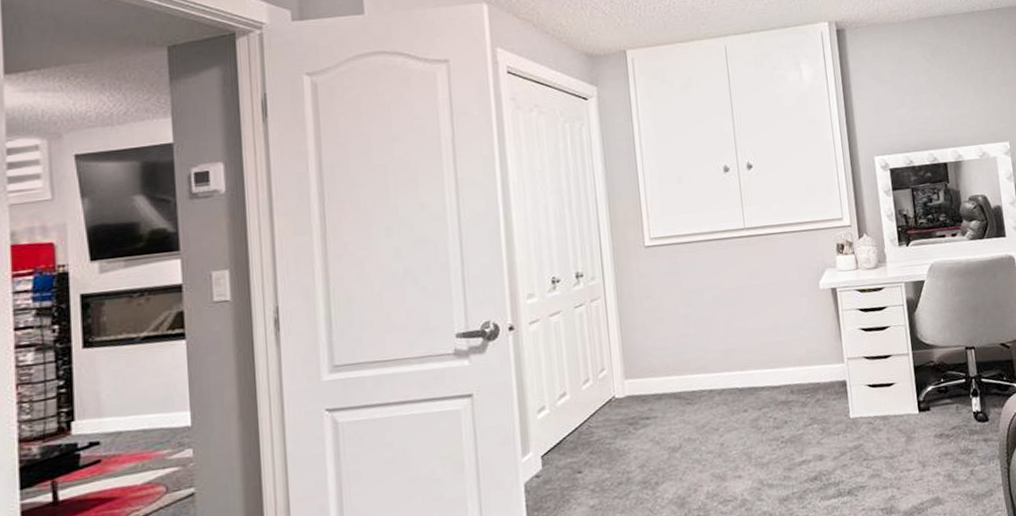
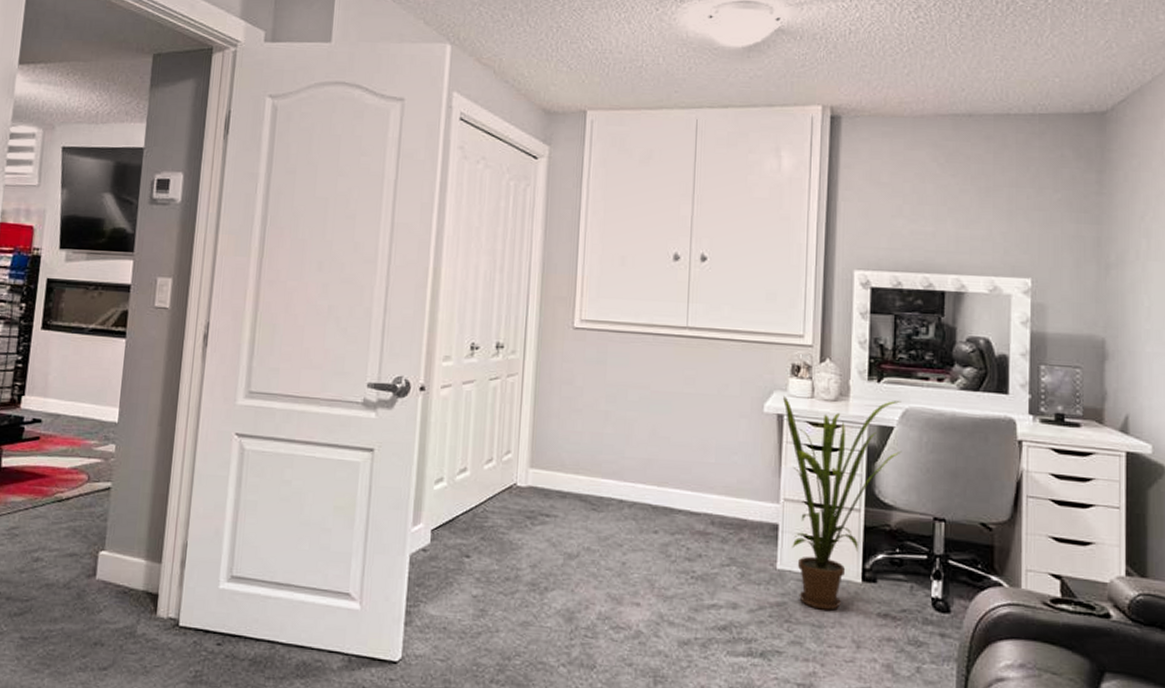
house plant: none [834,258,934,444] -> present [783,396,902,610]

